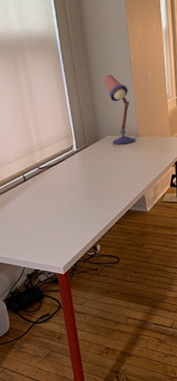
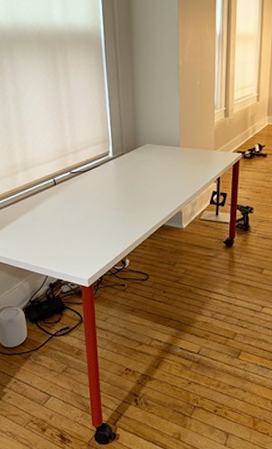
desk lamp: present [103,74,136,145] -> none [148,78,177,155]

